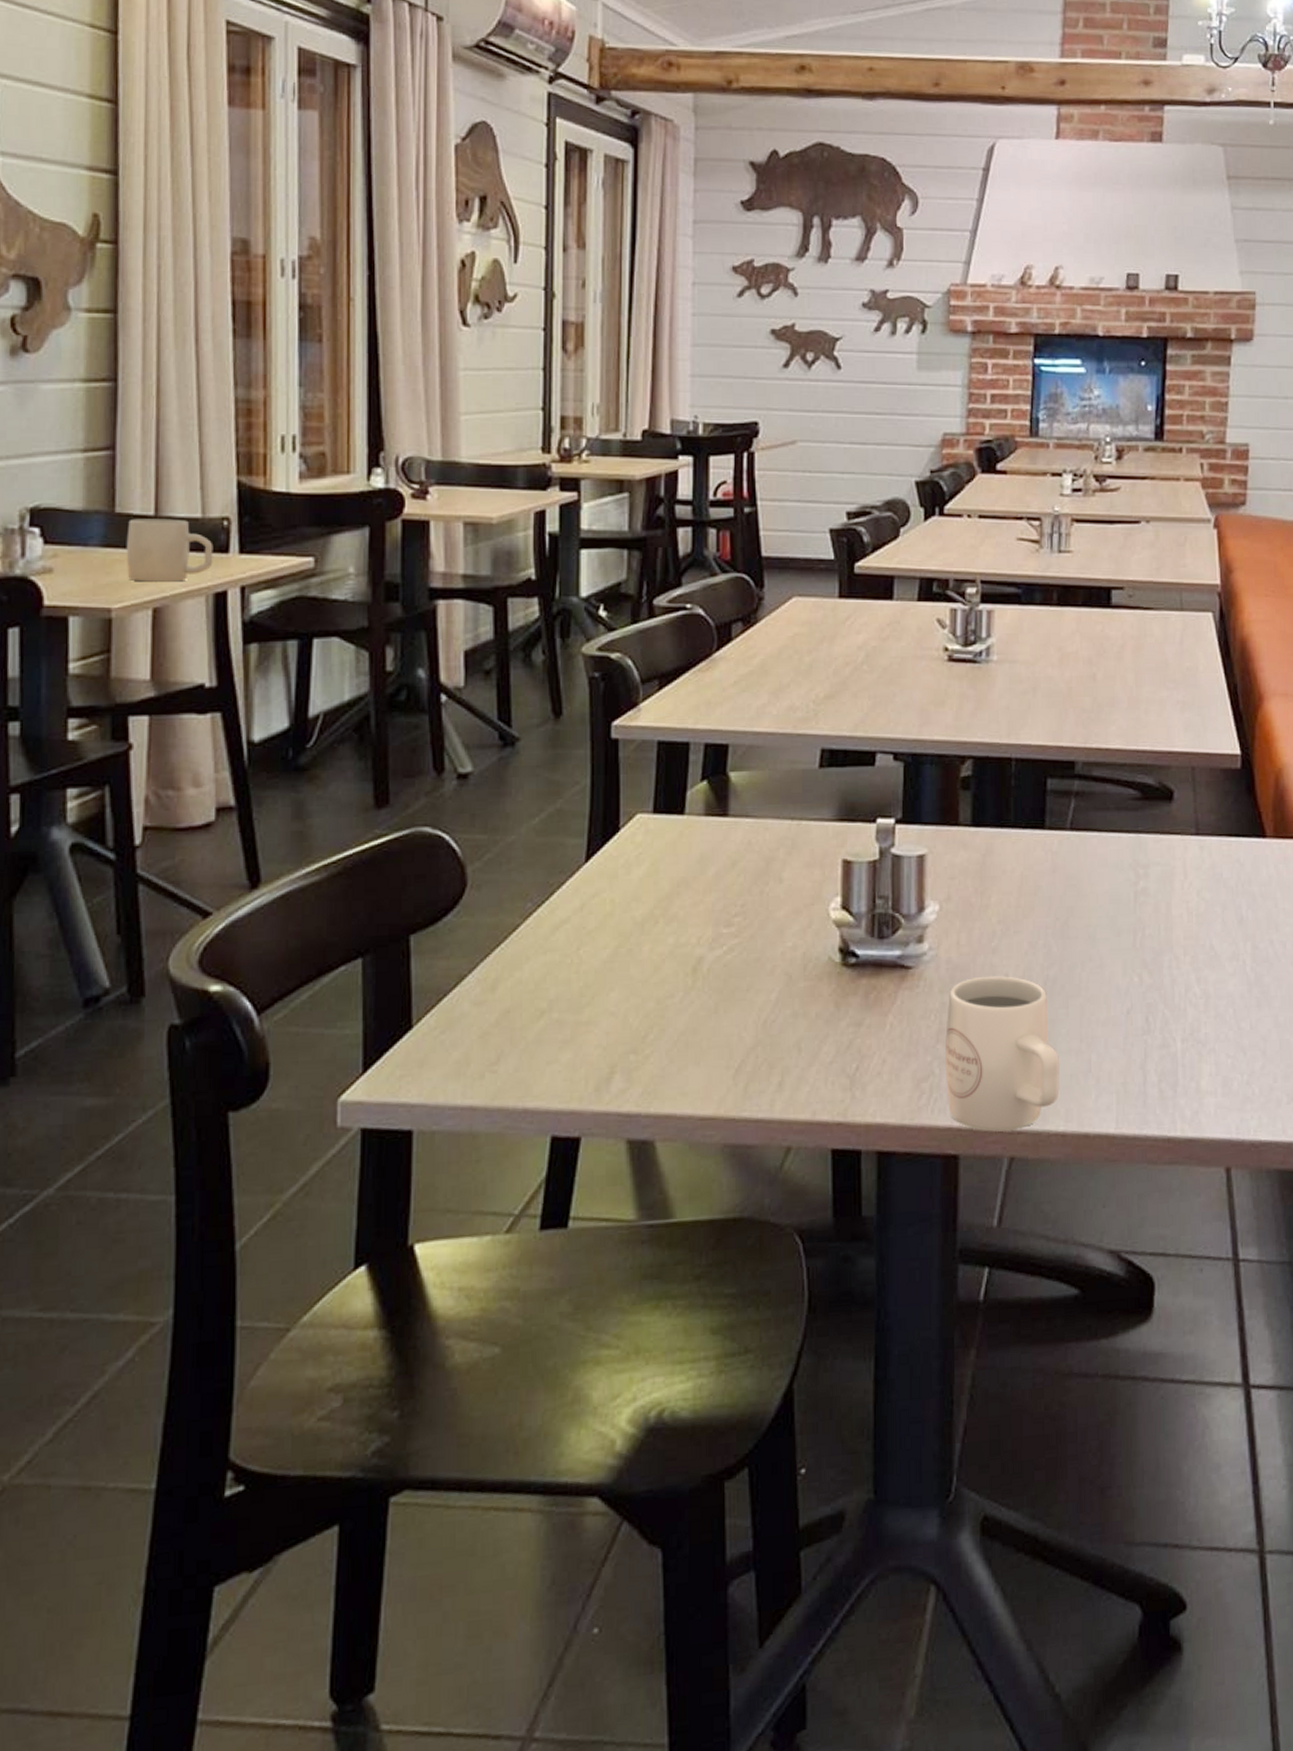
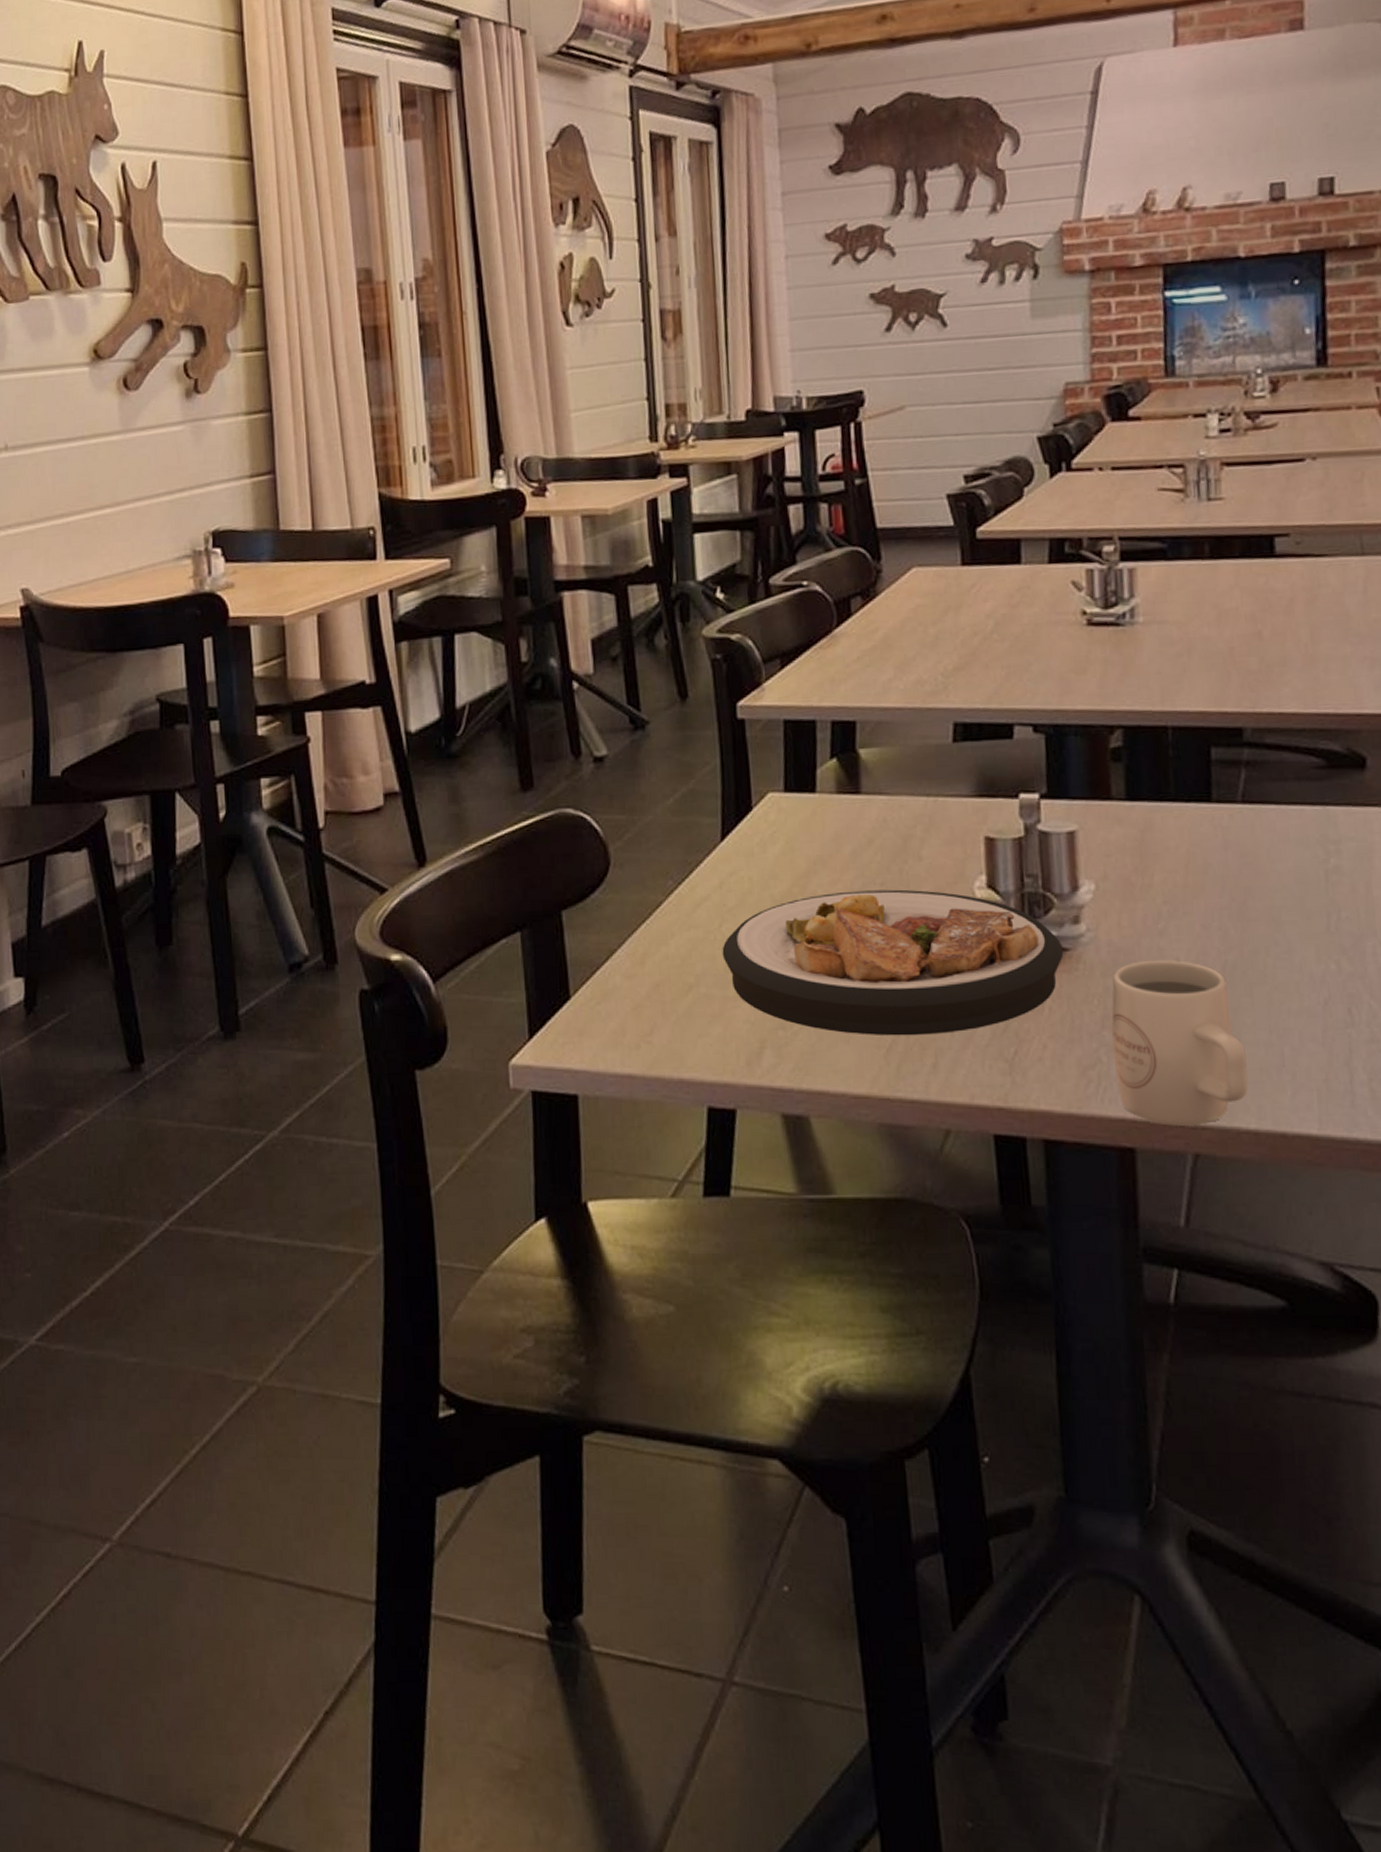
mug: present [126,518,214,582] -> none [290,532,364,591]
plate: none [578,911,907,1057] -> present [722,889,1064,1036]

